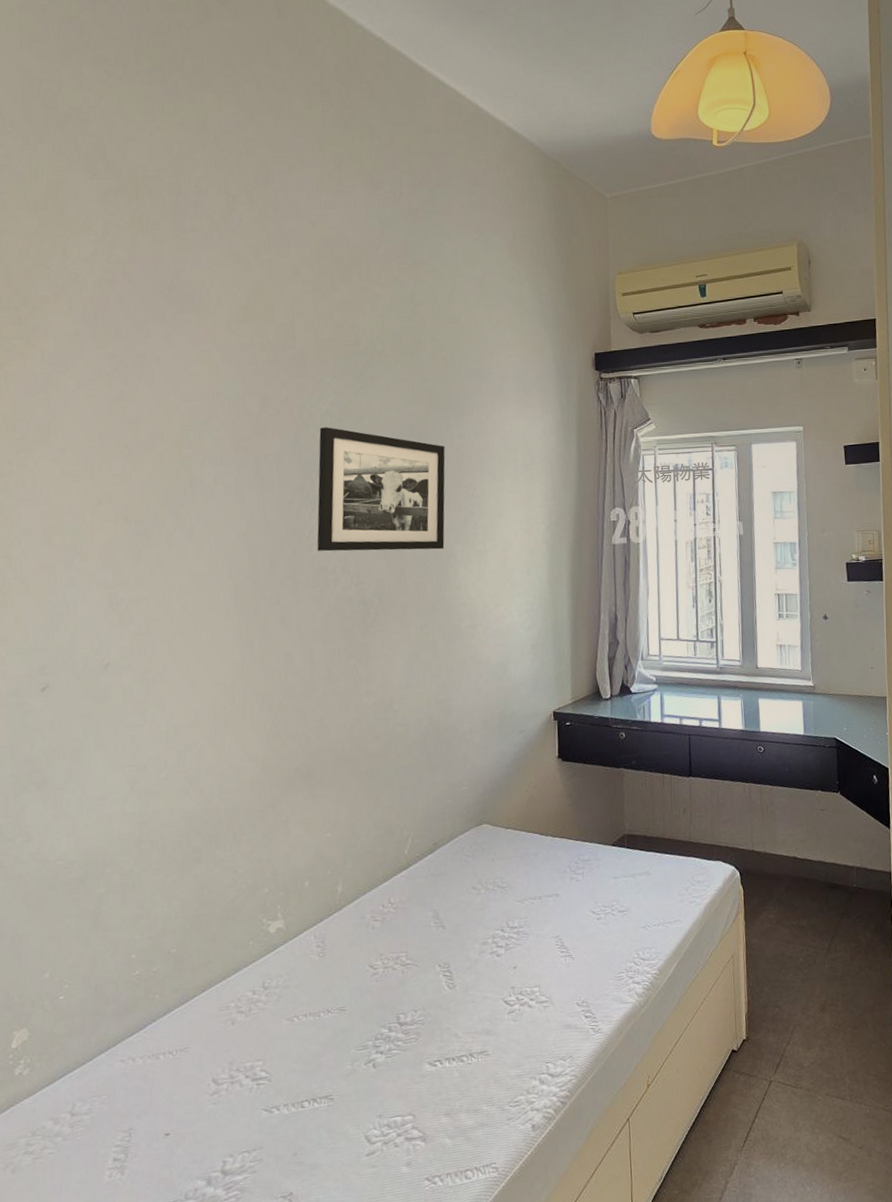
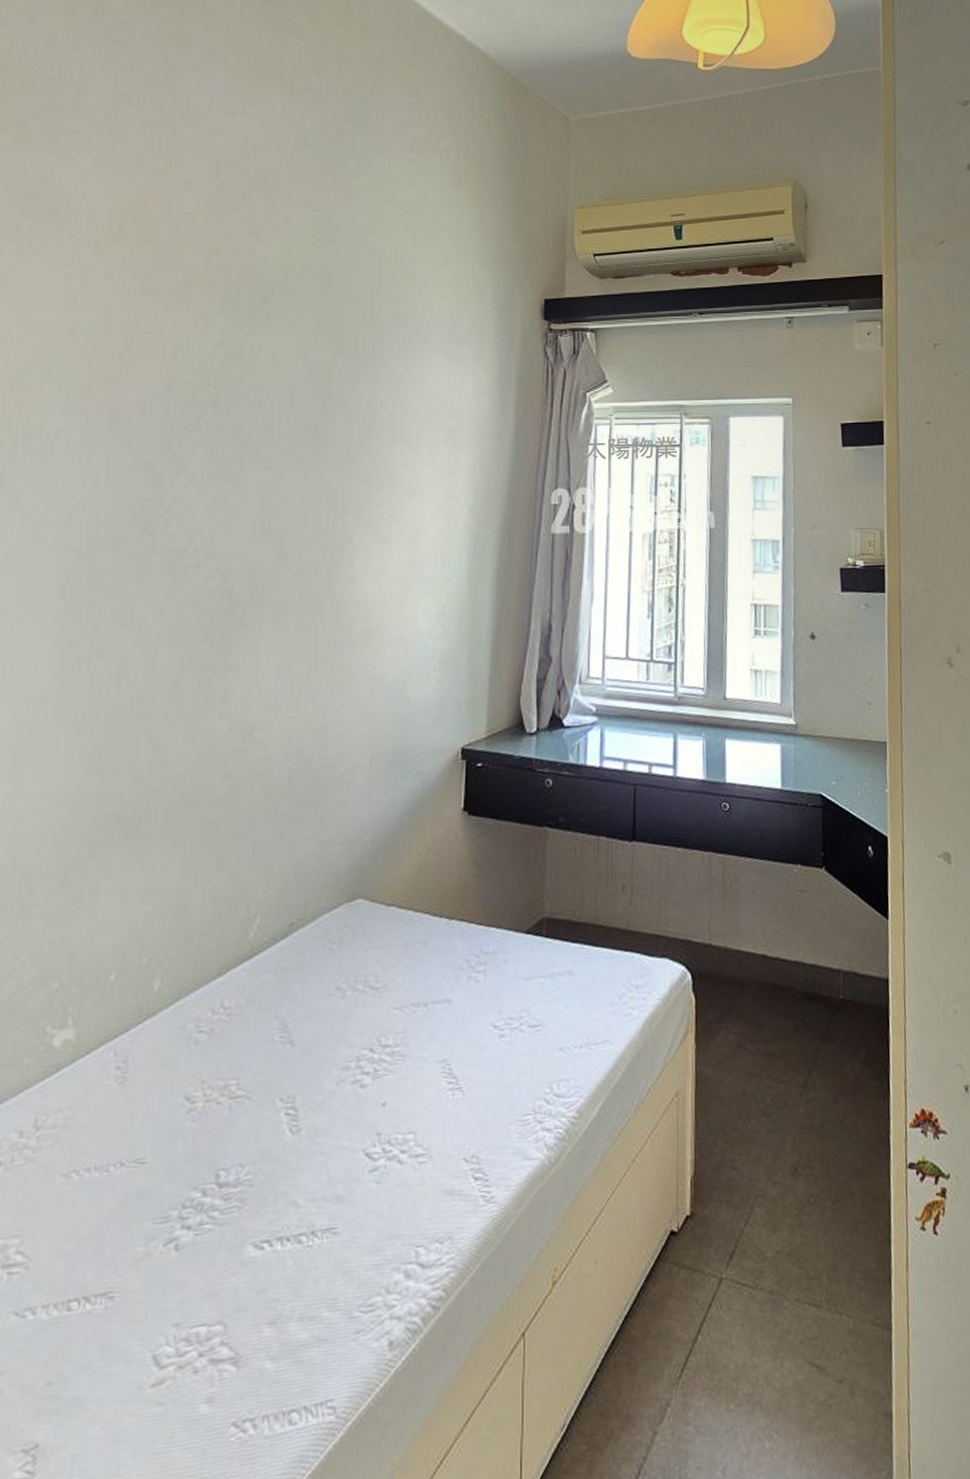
picture frame: present [317,427,445,552] -> none [177,373,351,532]

